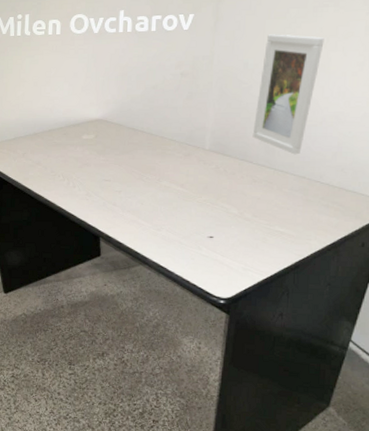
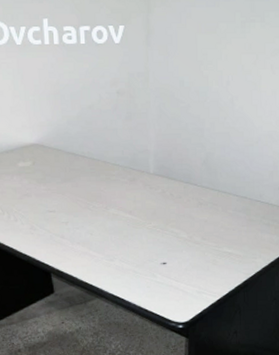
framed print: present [252,34,324,155] -> none [194,50,254,176]

